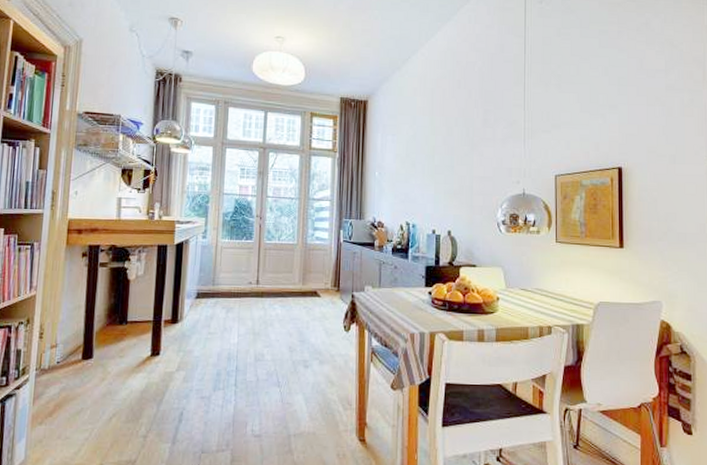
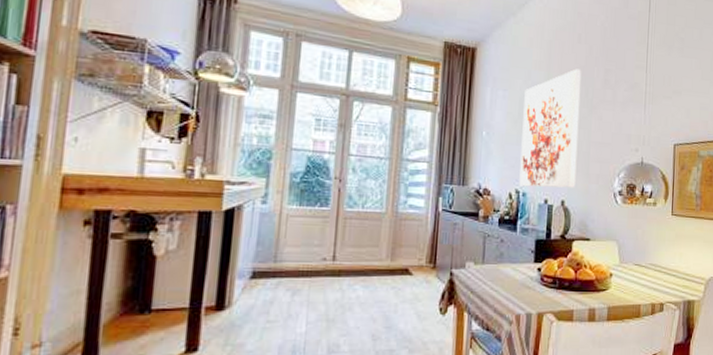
wall art: none [409,111,462,219] -> present [519,69,582,188]

